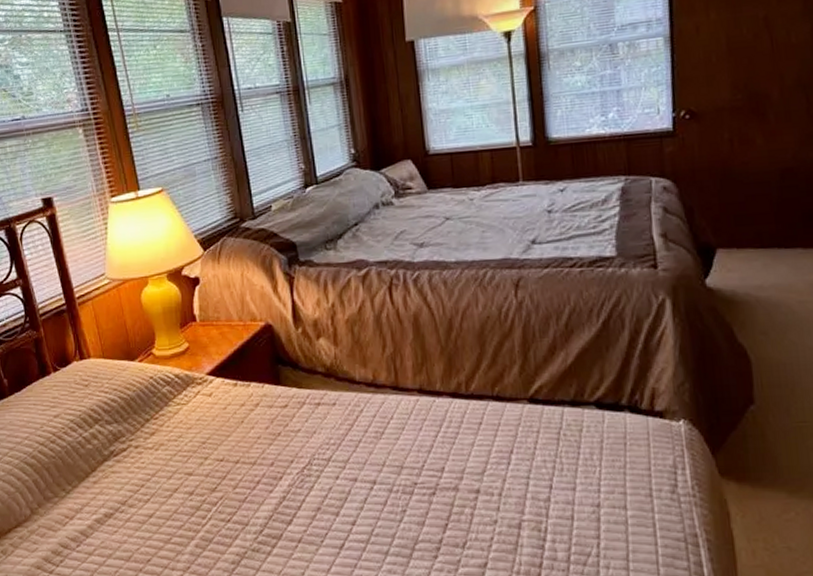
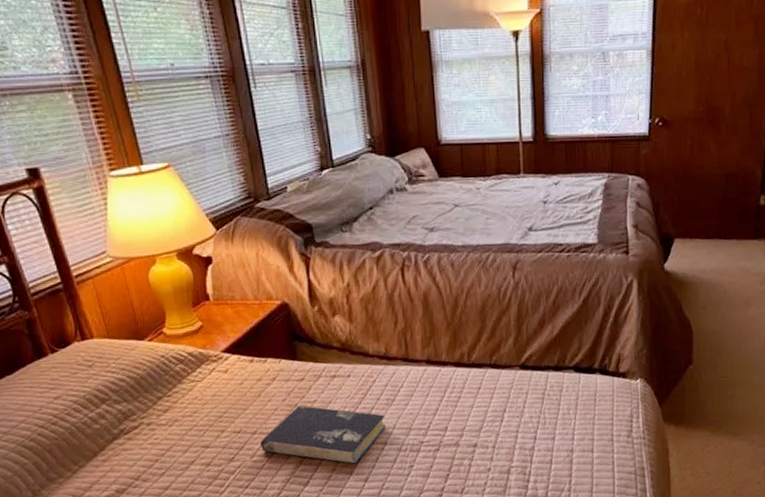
book: none [243,434,374,502] -> present [260,405,386,463]

